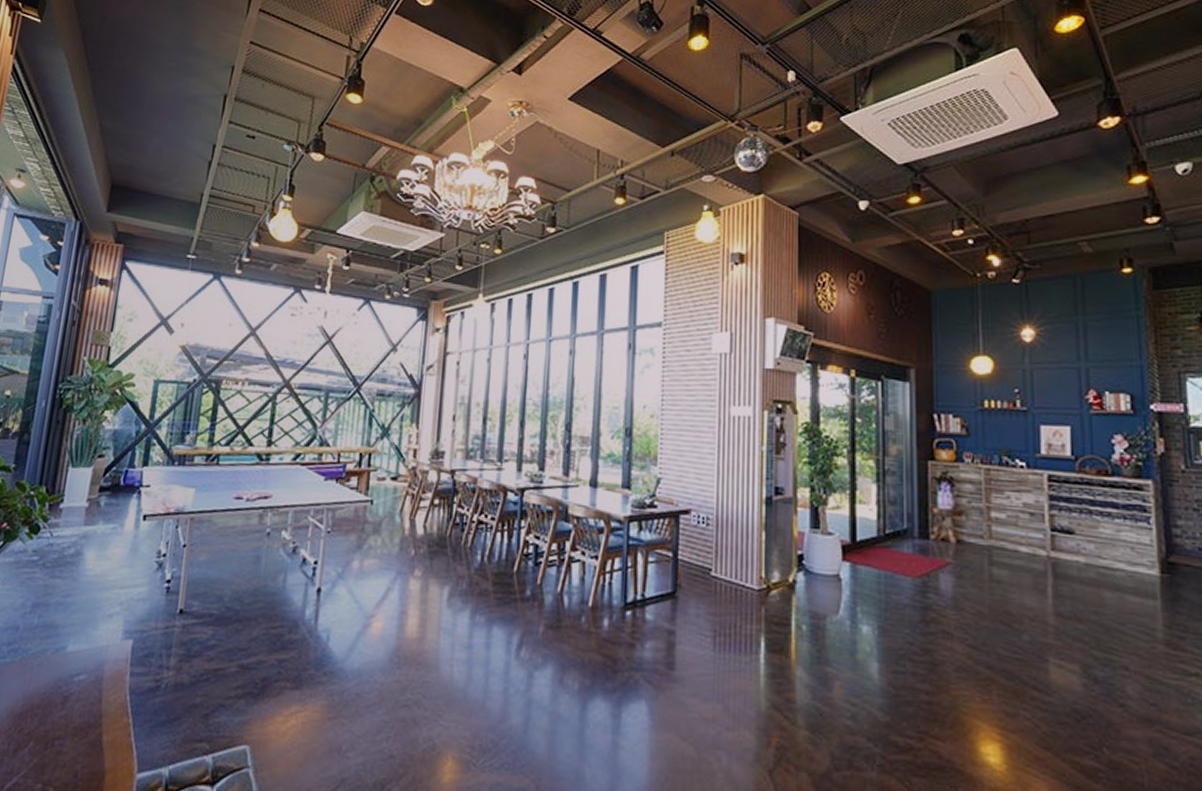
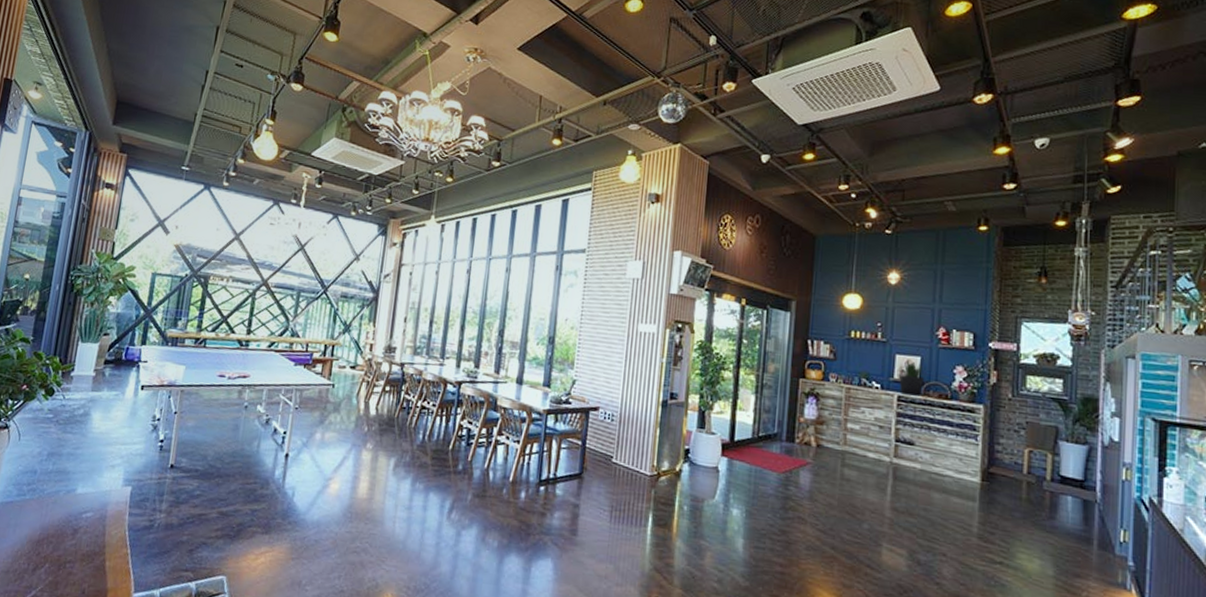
planter: none [1047,430,1077,474] -> present [899,359,924,396]

